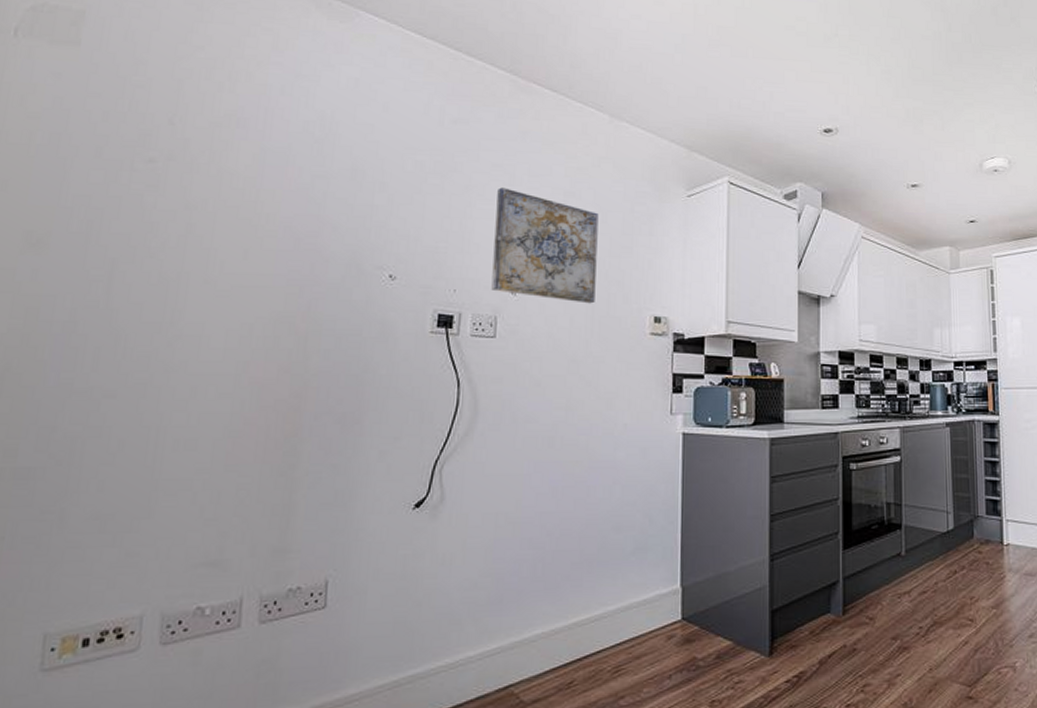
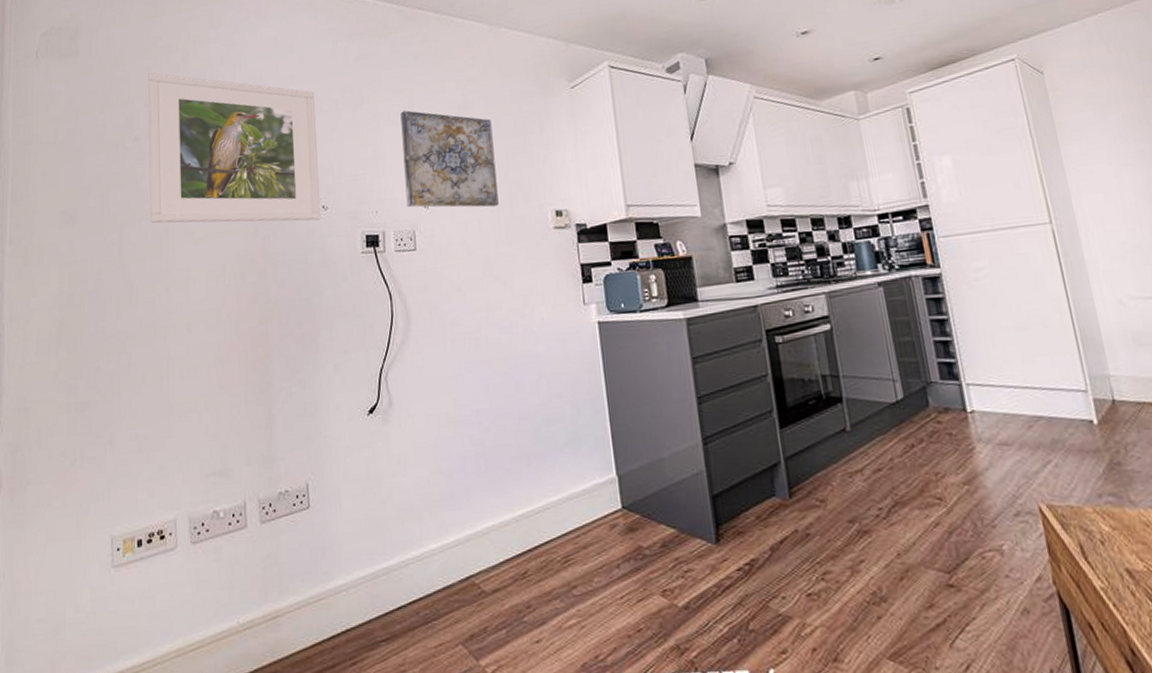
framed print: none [157,86,397,290] -> present [148,73,321,224]

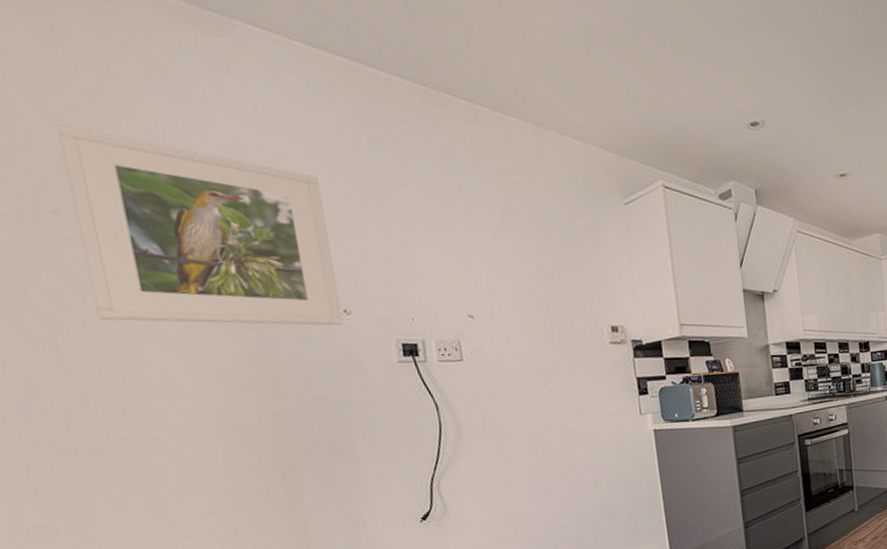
wall art: present [400,110,499,208] -> none [433,210,552,320]

